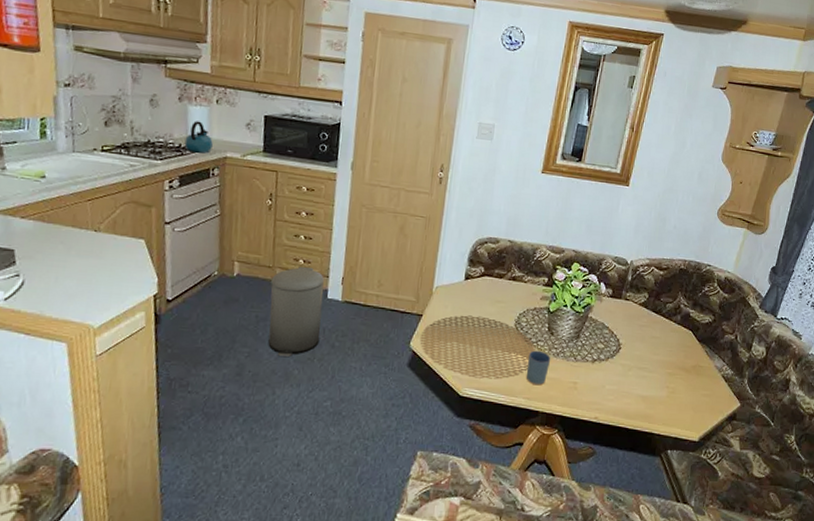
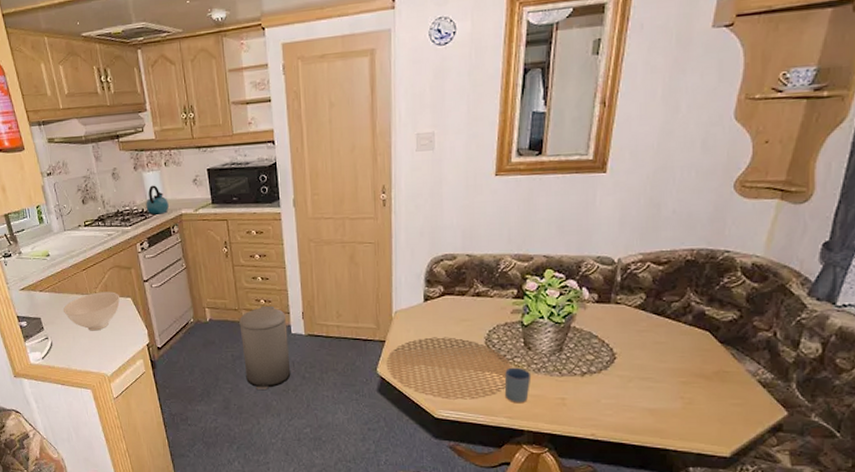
bowl: none [48,228,131,273] -> present [63,291,120,331]

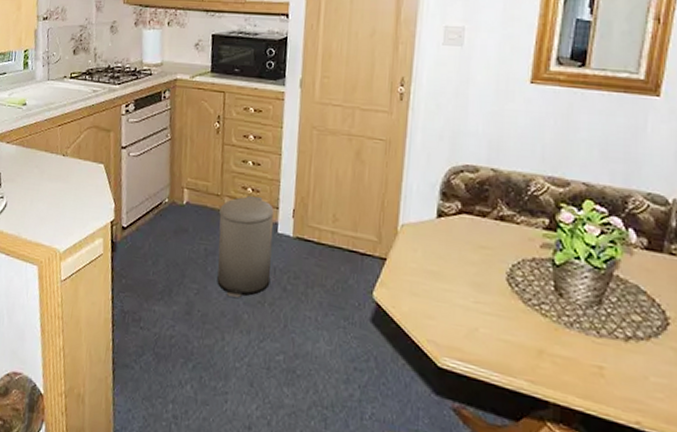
bowl: present [63,291,120,331] -> none [26,152,93,197]
kettle: present [146,185,169,216] -> none [139,44,165,77]
place mat: present [386,337,512,400] -> none [384,261,538,351]
mug: present [504,367,532,404] -> none [527,315,562,366]

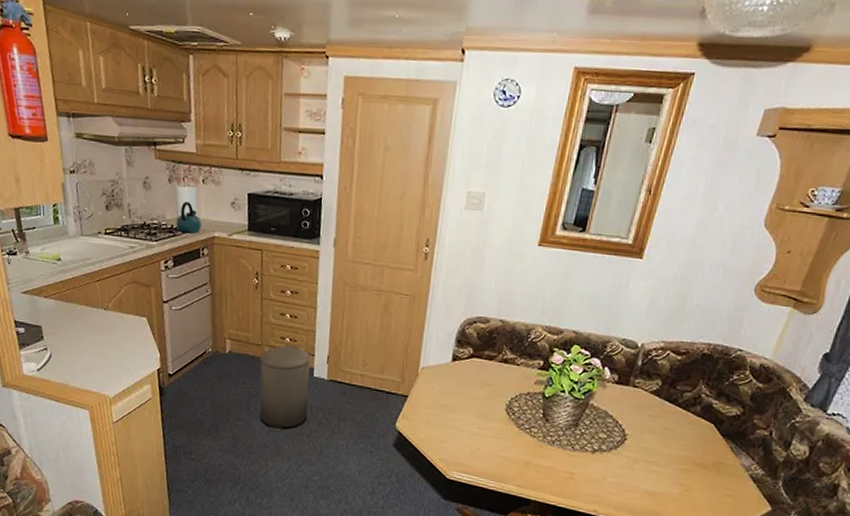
kettle: none [139,44,165,77] -> present [176,201,201,235]

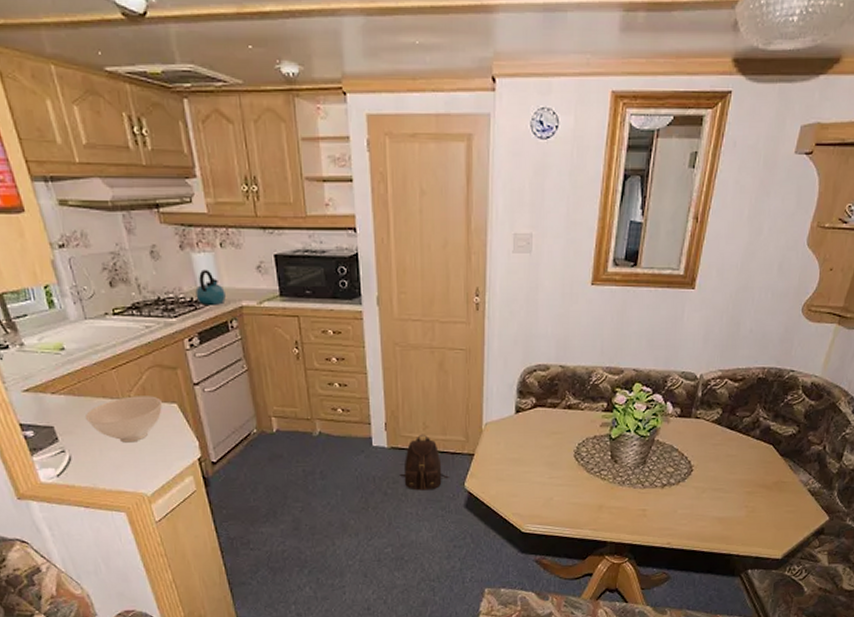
bowl: none [68,306,135,348] -> present [84,396,163,443]
pedal bin: present [260,344,310,431] -> none [312,415,371,508]
backpack: none [335,370,382,425] -> present [399,434,449,491]

